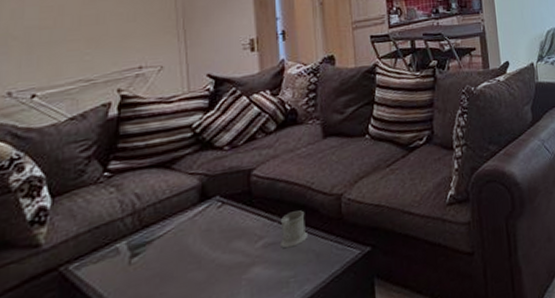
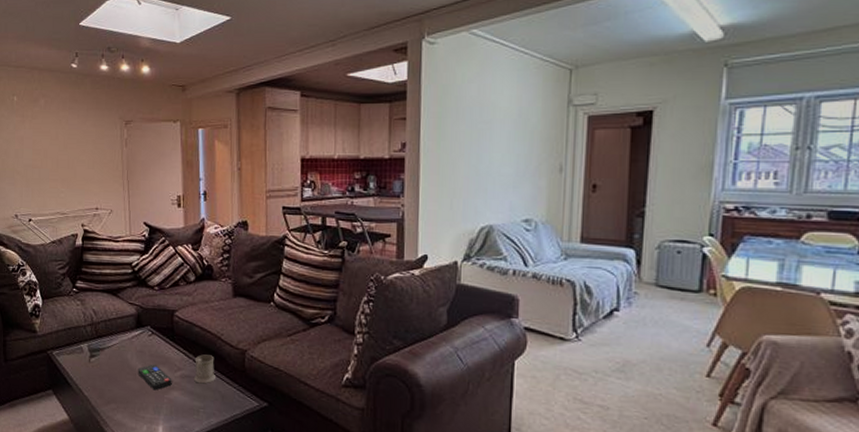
remote control: none [203,240,252,275] -> present [137,364,172,391]

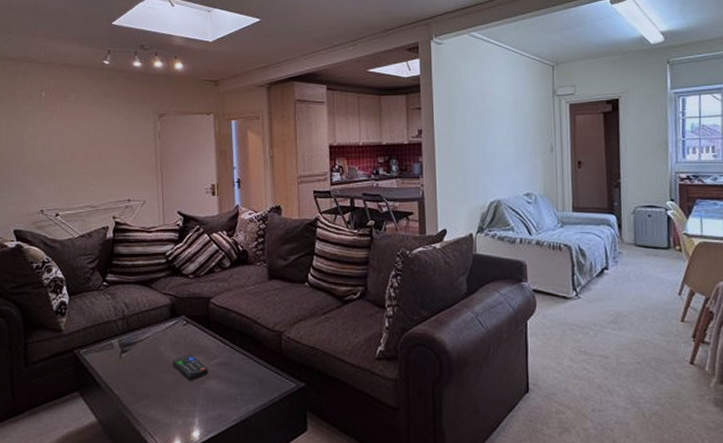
mug: present [194,354,215,384] -> none [231,340,252,370]

